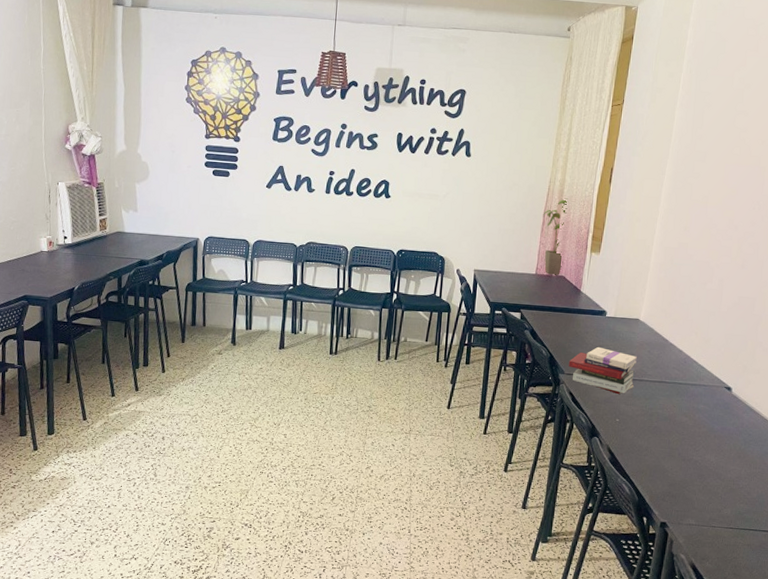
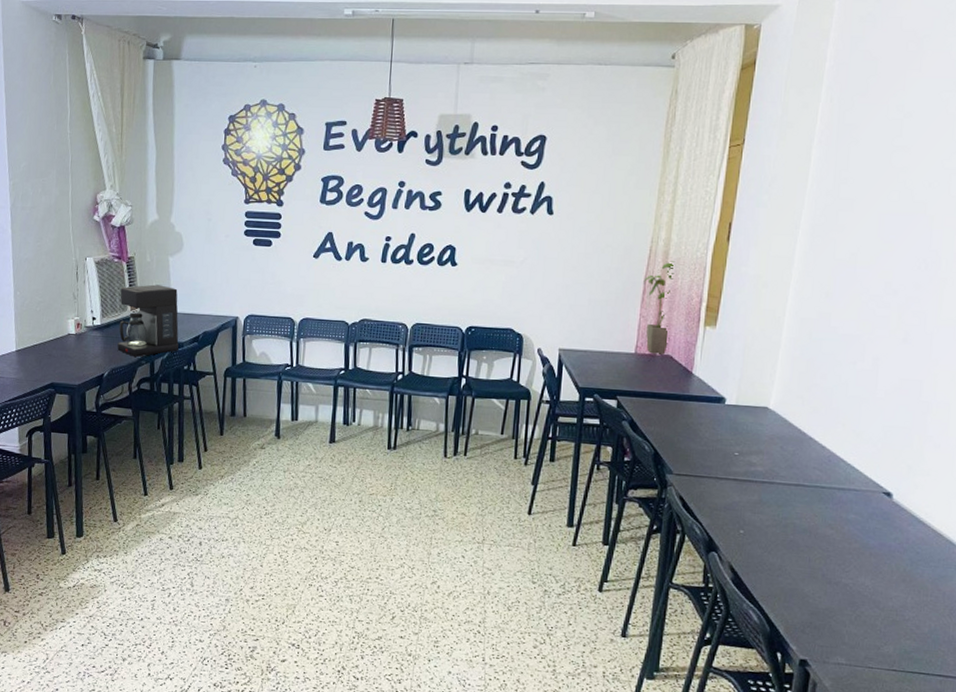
coffee maker: none [87,208,145,273] -> present [117,284,179,357]
books: present [568,346,638,394] -> none [677,441,767,500]

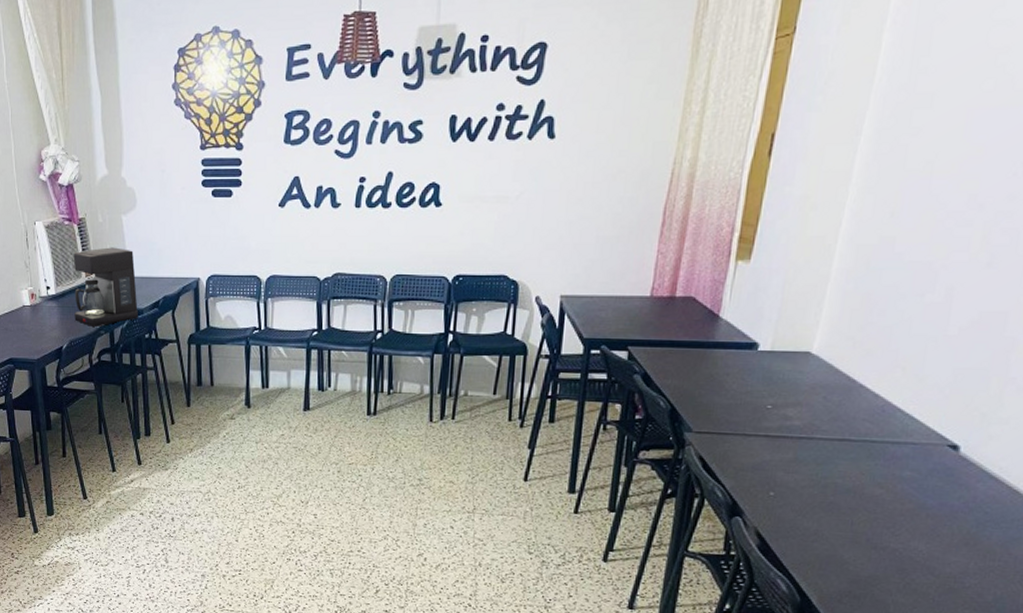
house plant: present [643,261,675,355] -> none [663,185,702,296]

